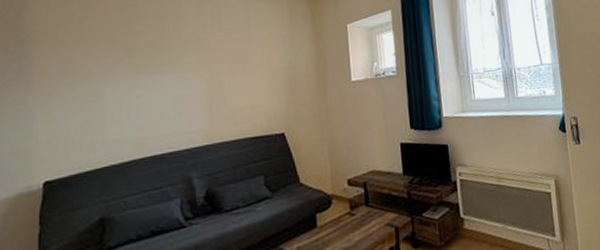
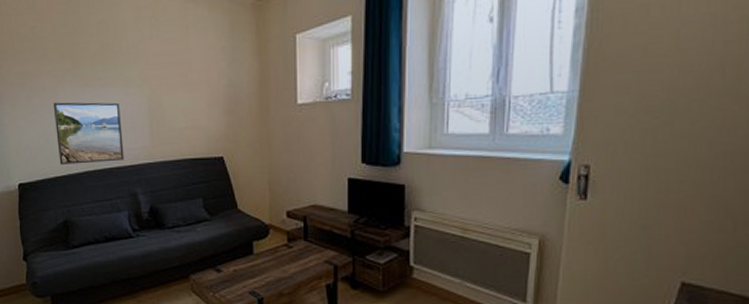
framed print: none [99,87,179,155] -> present [54,102,124,165]

